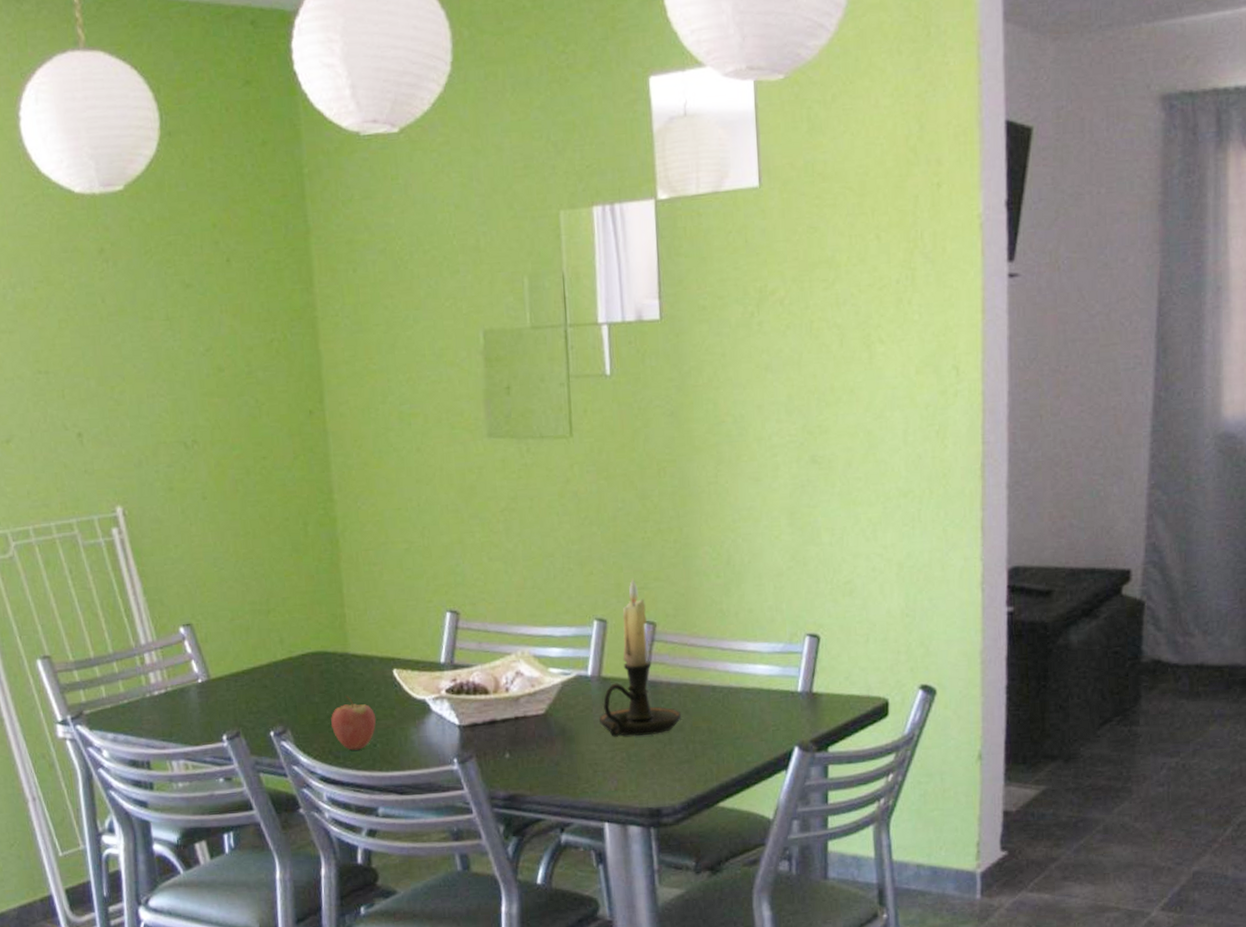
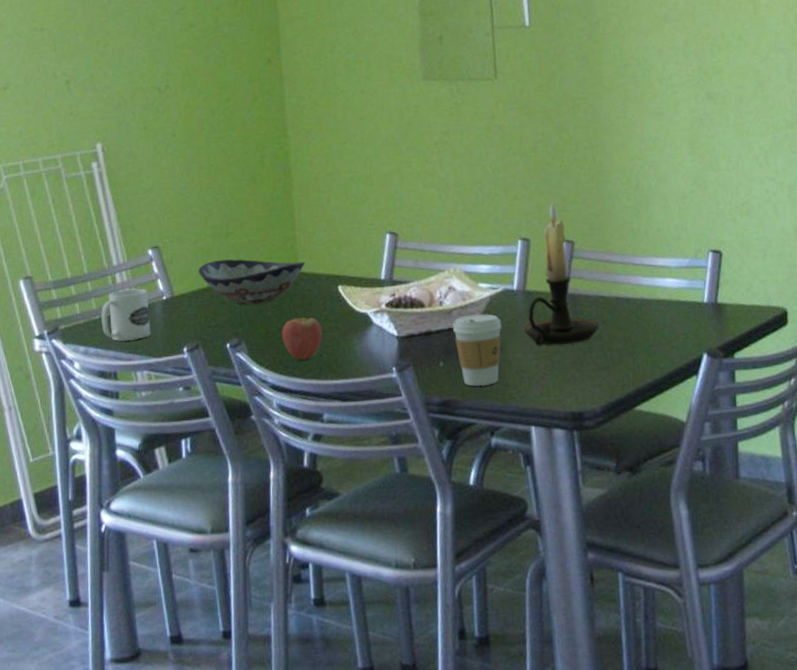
mug: none [130,670,186,729] -> present [101,288,151,342]
decorative bowl: none [236,638,356,690] -> present [198,259,306,305]
coffee cup: none [520,702,575,780] -> present [453,314,502,386]

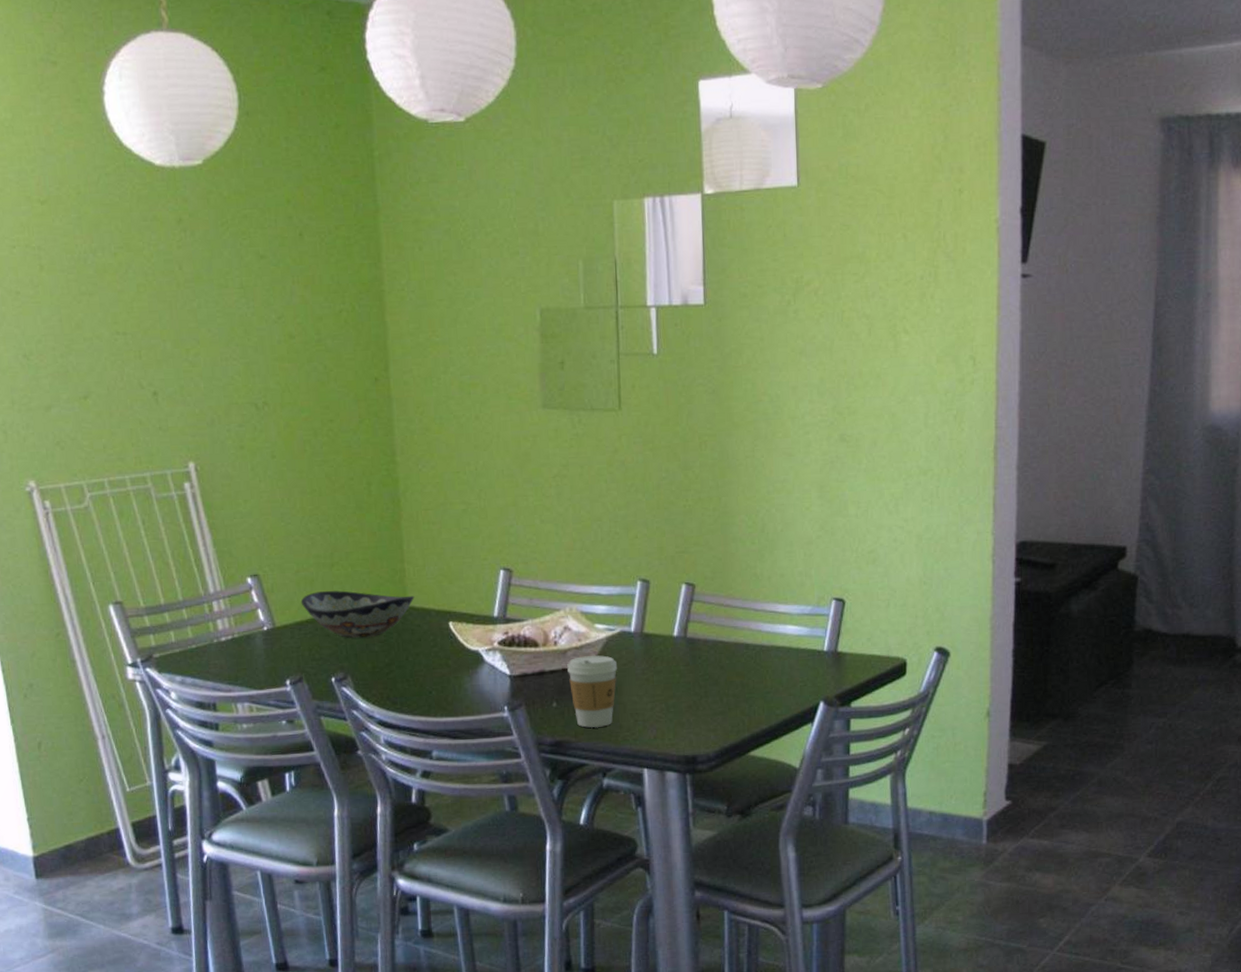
mug: present [101,288,151,342] -> none [198,618,252,673]
fruit: present [282,310,323,361] -> none [389,645,433,697]
candle holder: present [525,201,599,346] -> none [641,541,716,689]

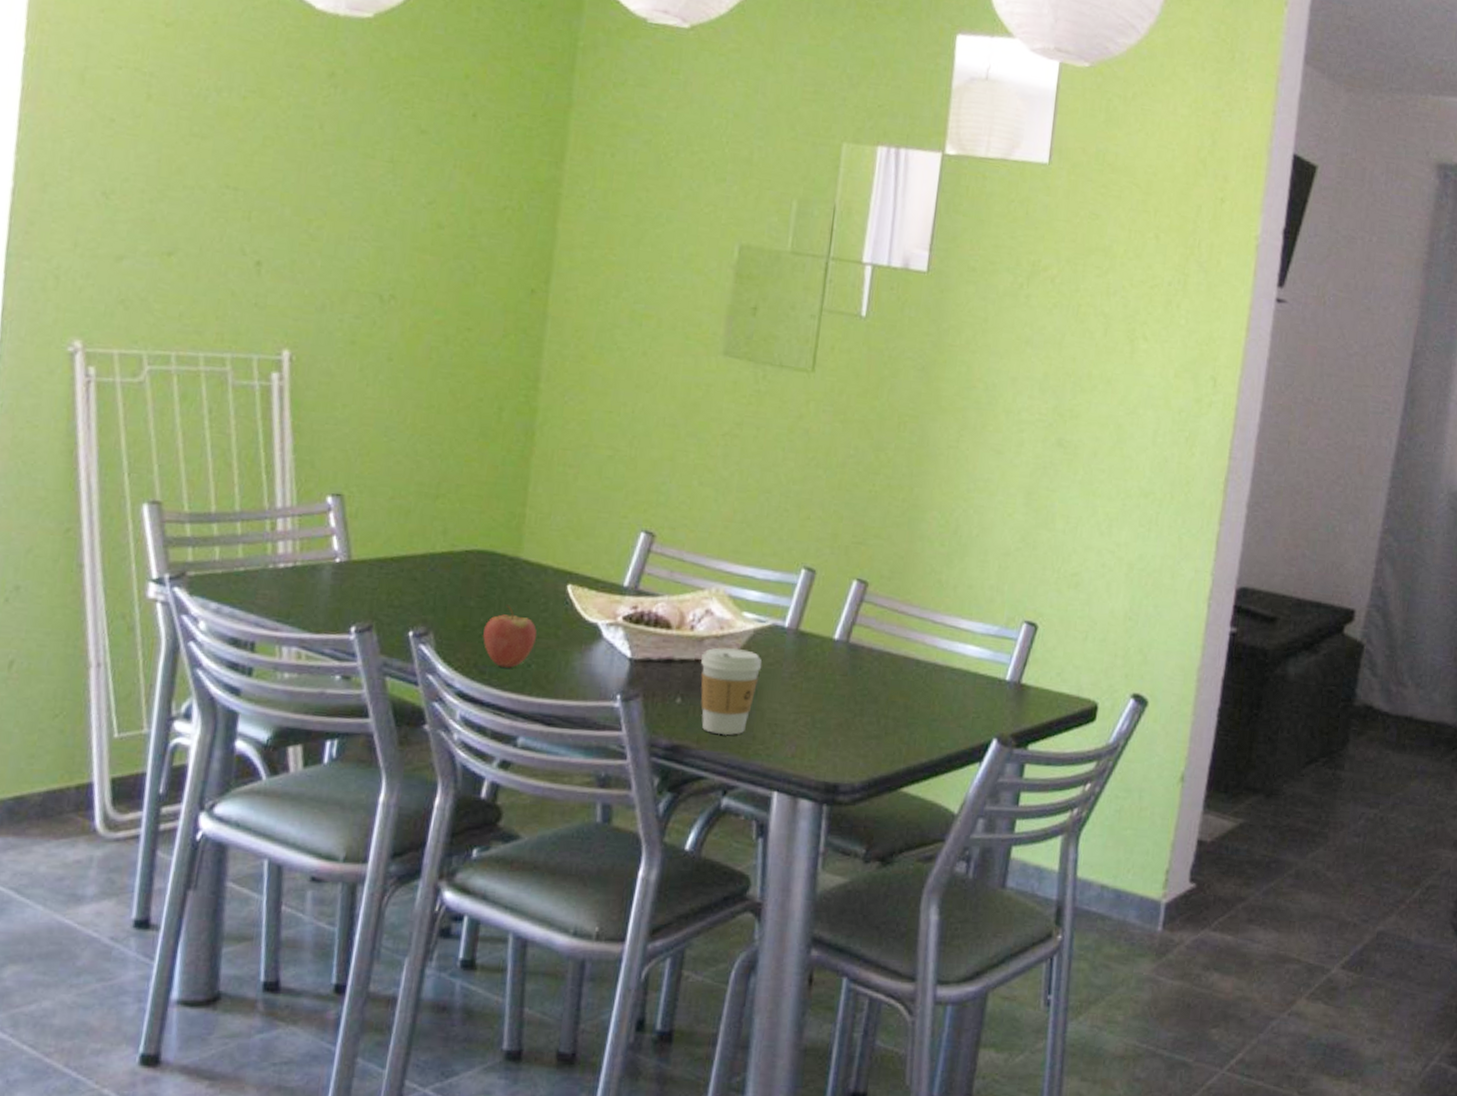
decorative bowl: present [300,590,415,639] -> none [388,525,531,590]
fruit: none [389,645,433,697] -> present [483,605,537,668]

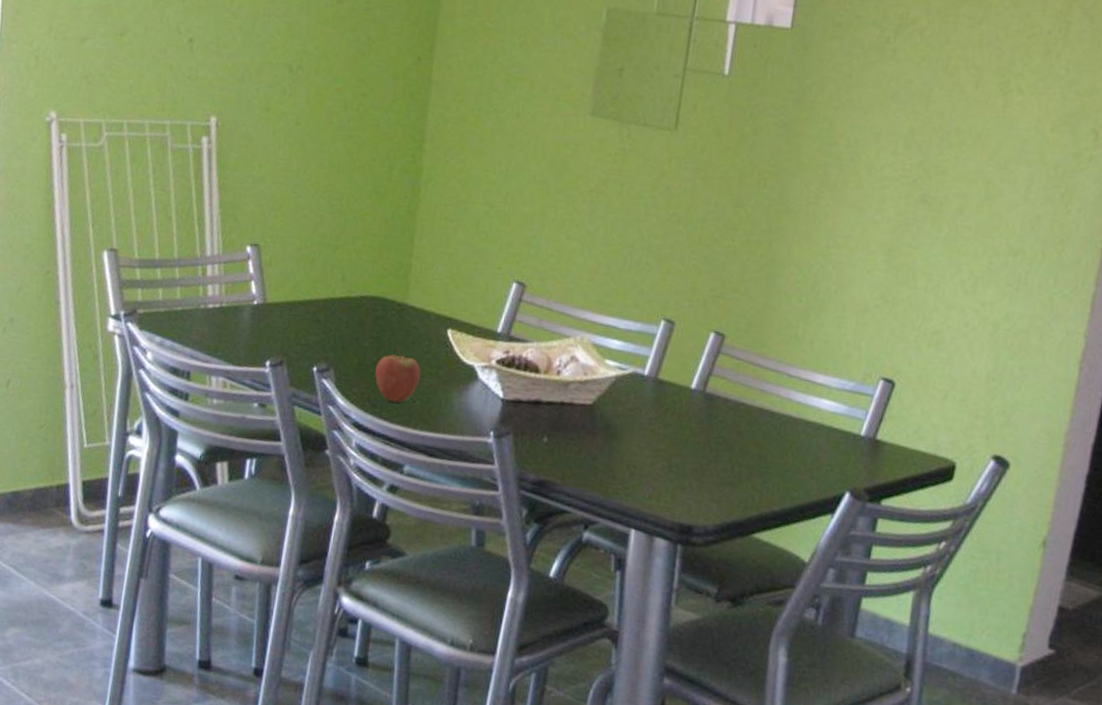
coffee cup: present [700,647,762,735] -> none [565,392,622,474]

